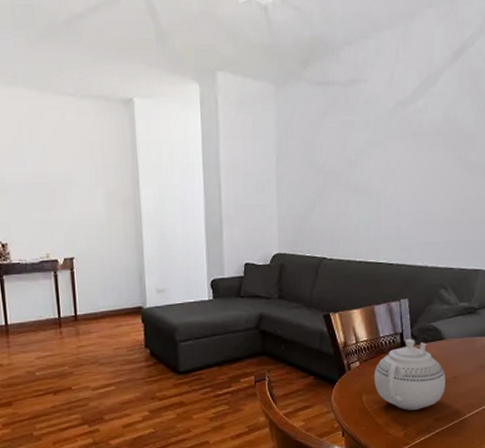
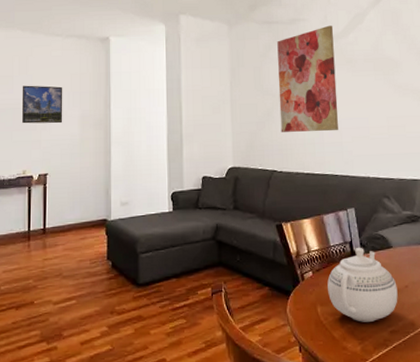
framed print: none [34,156,86,202] -> present [22,85,63,124]
wall art: none [332,88,399,216] -> present [277,25,338,132]

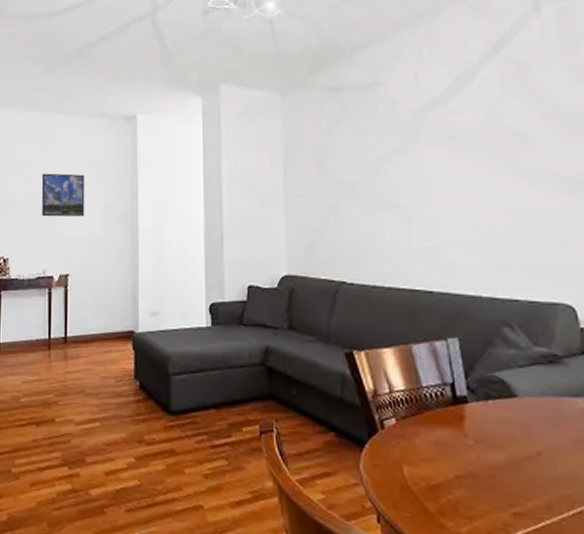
wall art: present [277,25,338,132] -> none [347,88,434,232]
teapot: present [327,248,398,322] -> none [417,393,526,497]

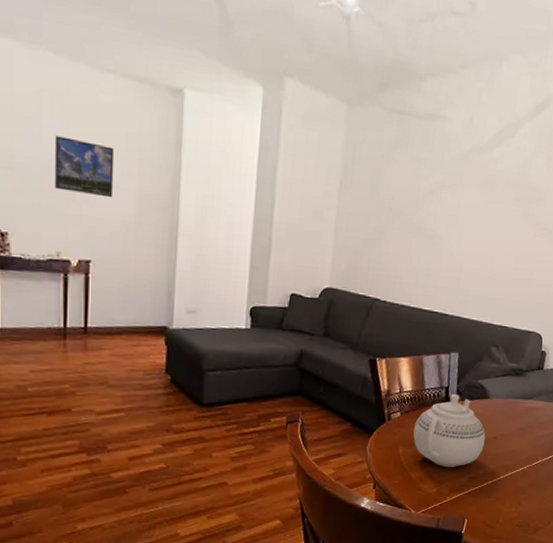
teapot: none [417,393,526,497] -> present [413,394,486,467]

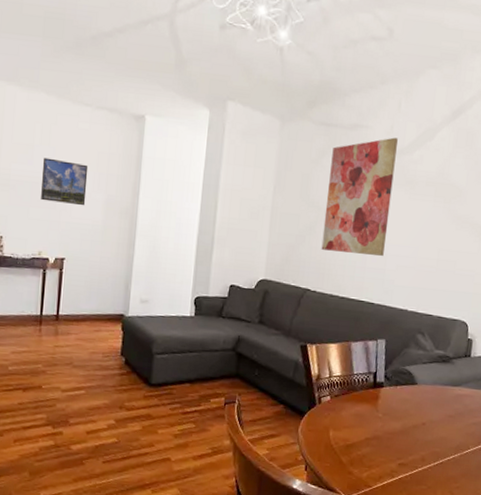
wall art: none [392,131,477,265] -> present [321,137,398,257]
teapot: present [413,394,486,467] -> none [343,380,415,452]

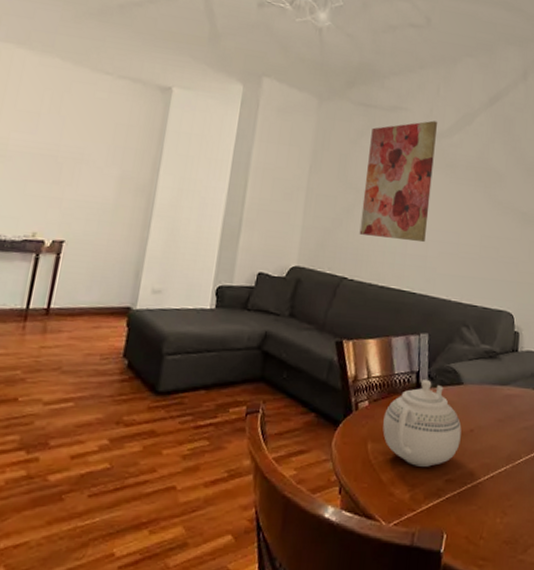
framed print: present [41,157,89,206] -> none [42,127,103,182]
teapot: none [343,380,415,452] -> present [383,380,462,467]

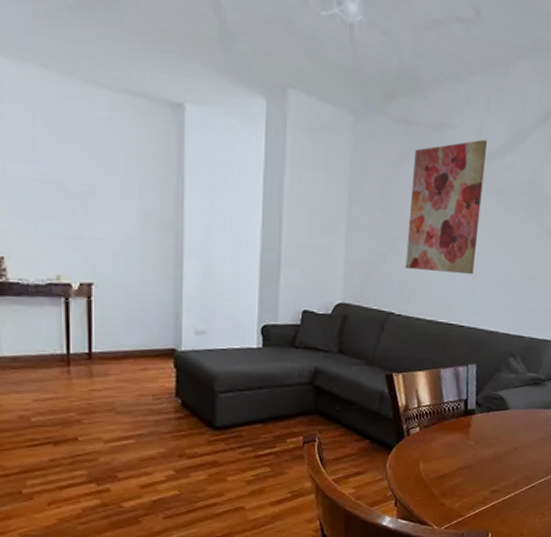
teapot: present [383,380,462,467] -> none [433,407,507,481]

